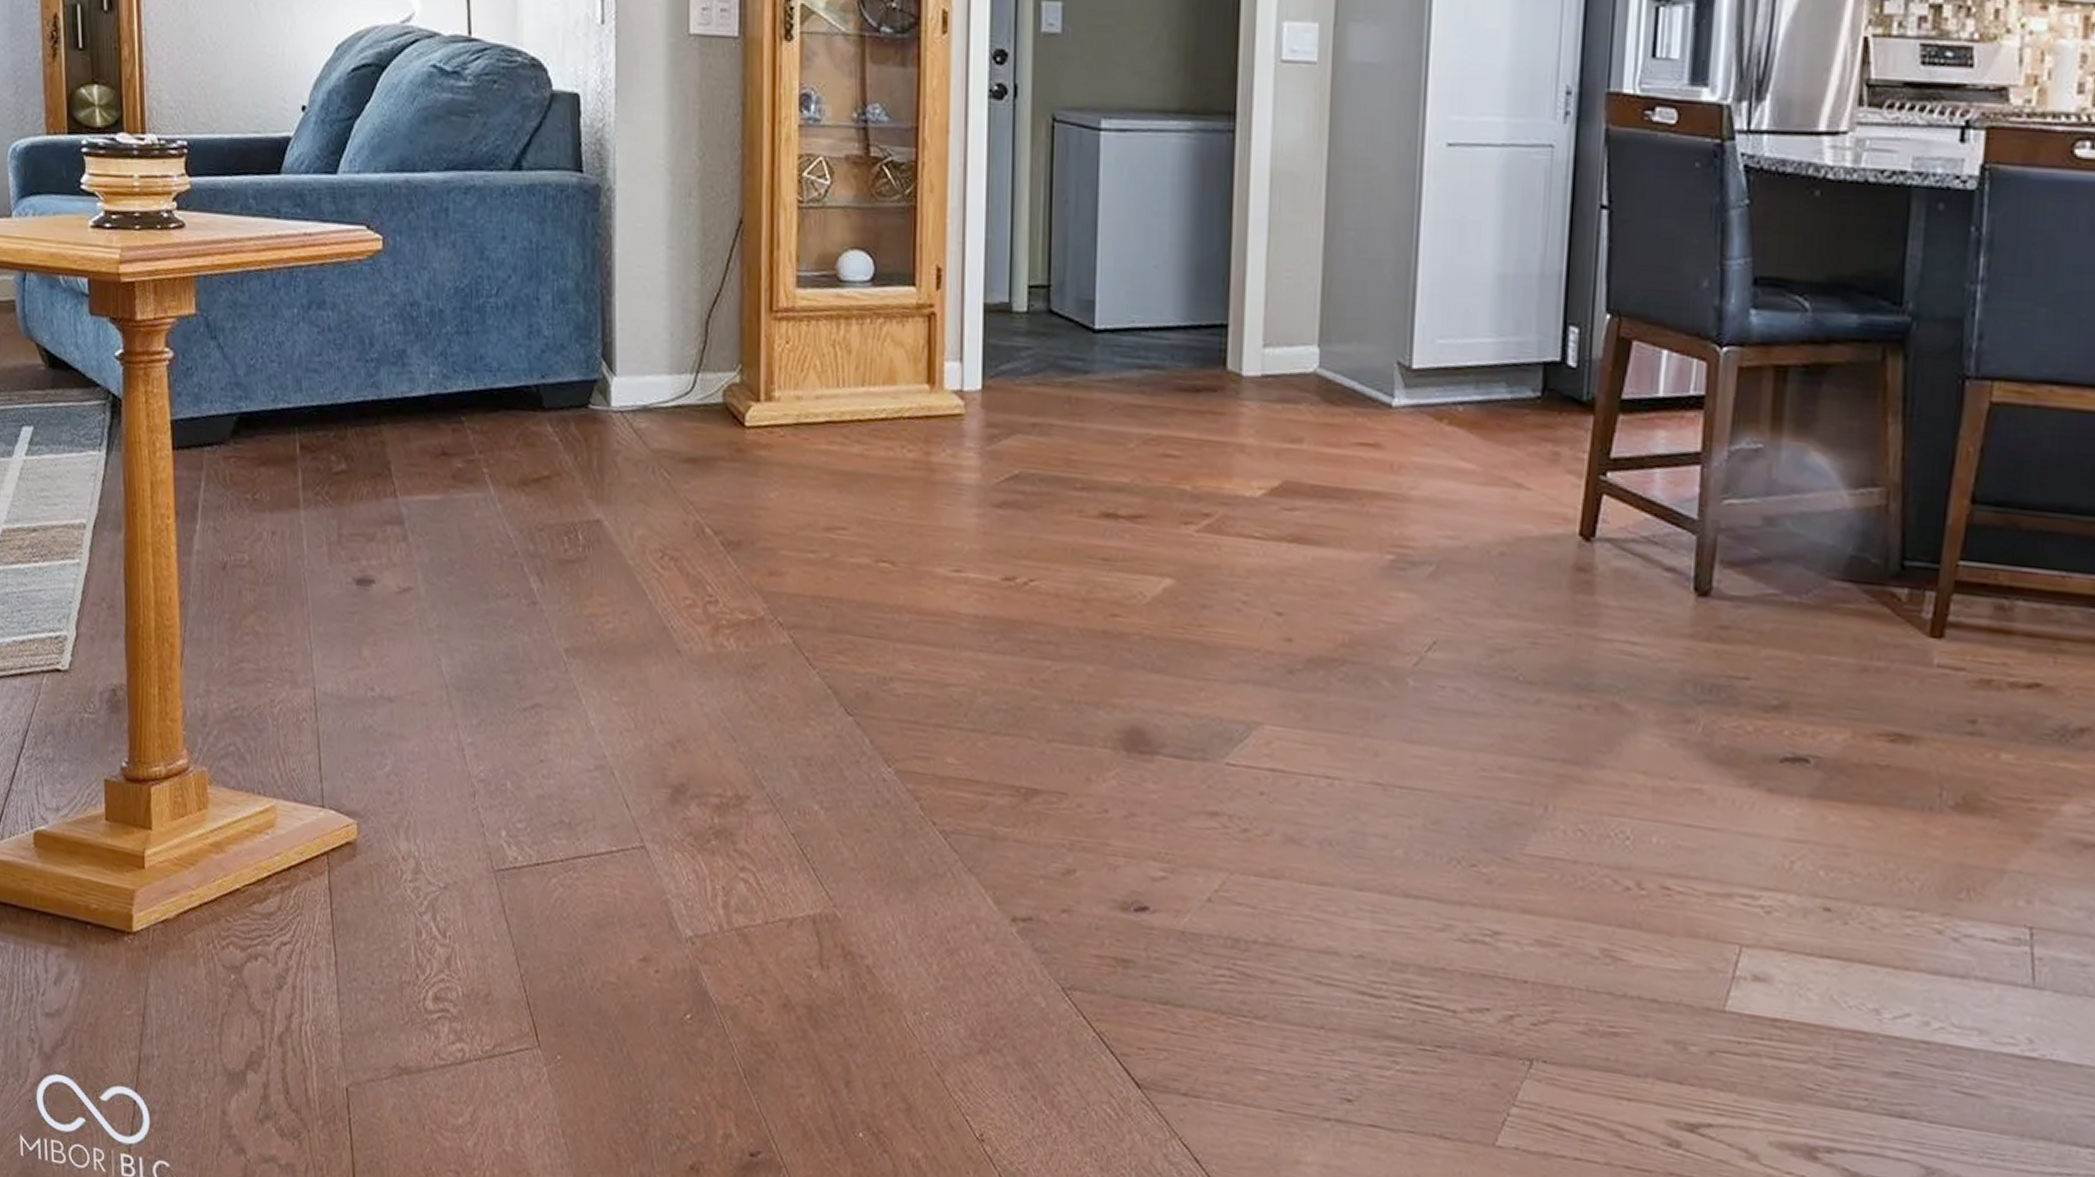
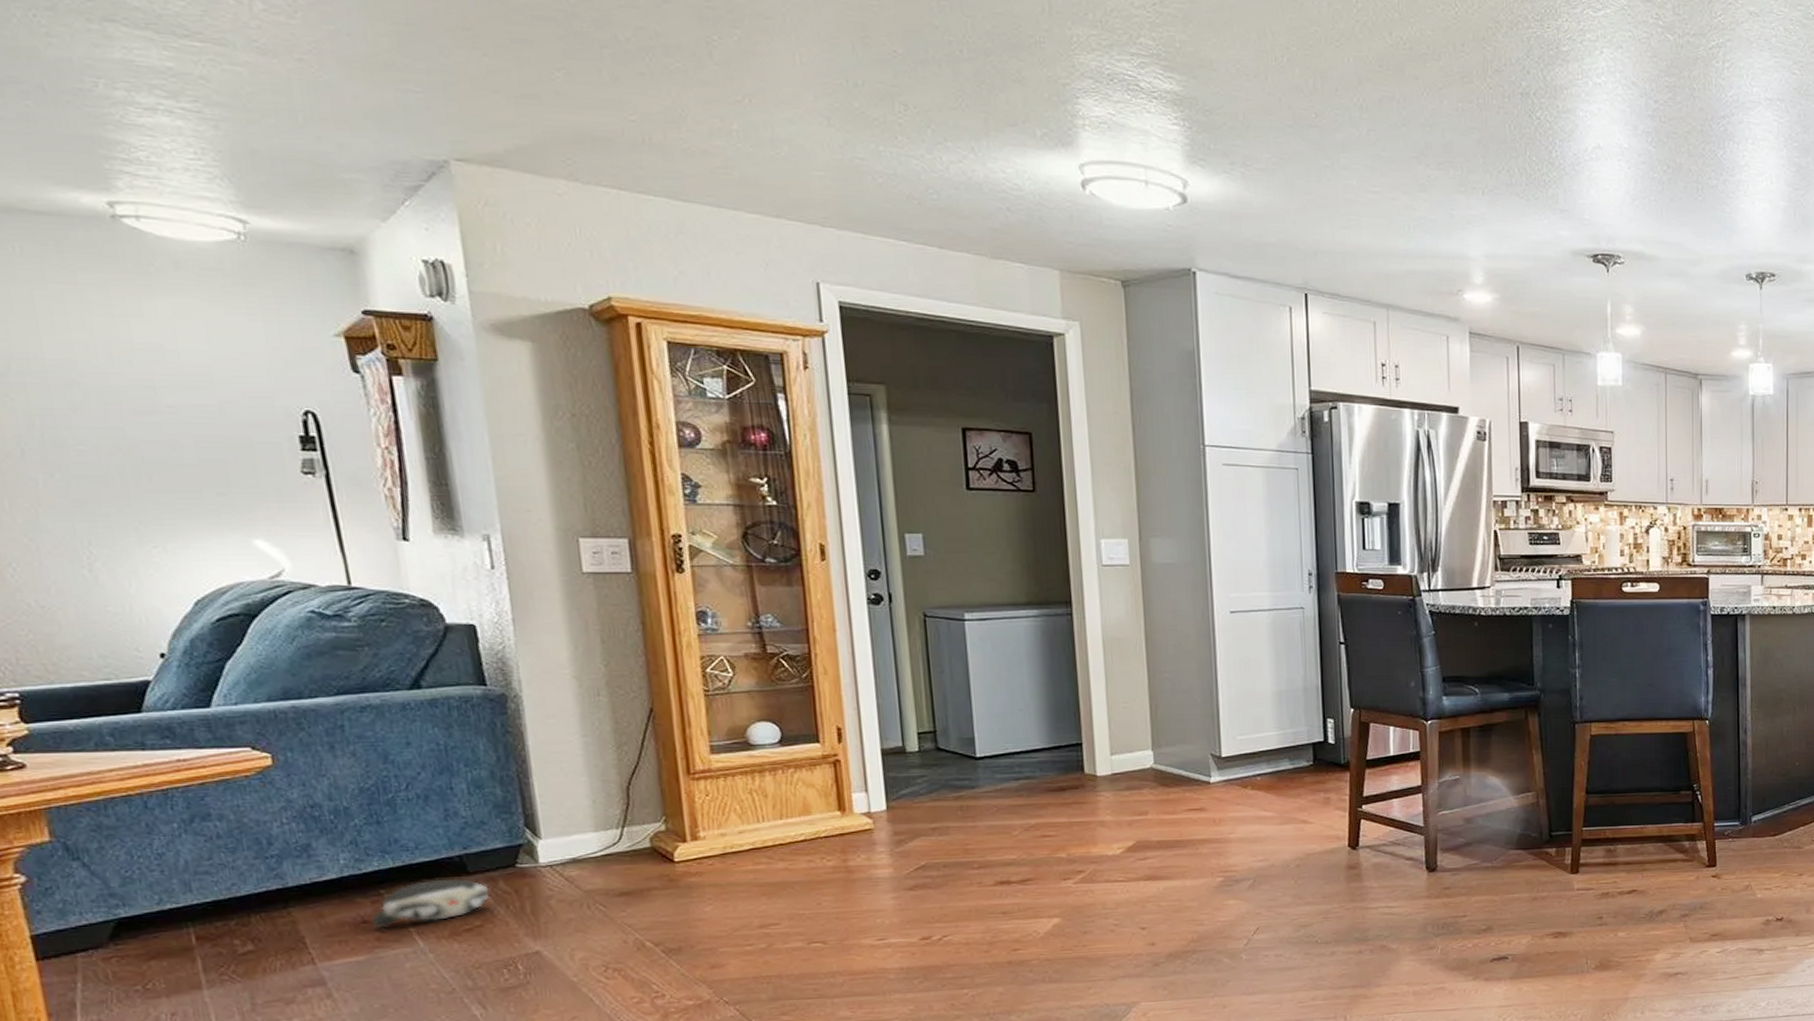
plush toy: none [451,411,560,464] -> present [371,878,489,927]

